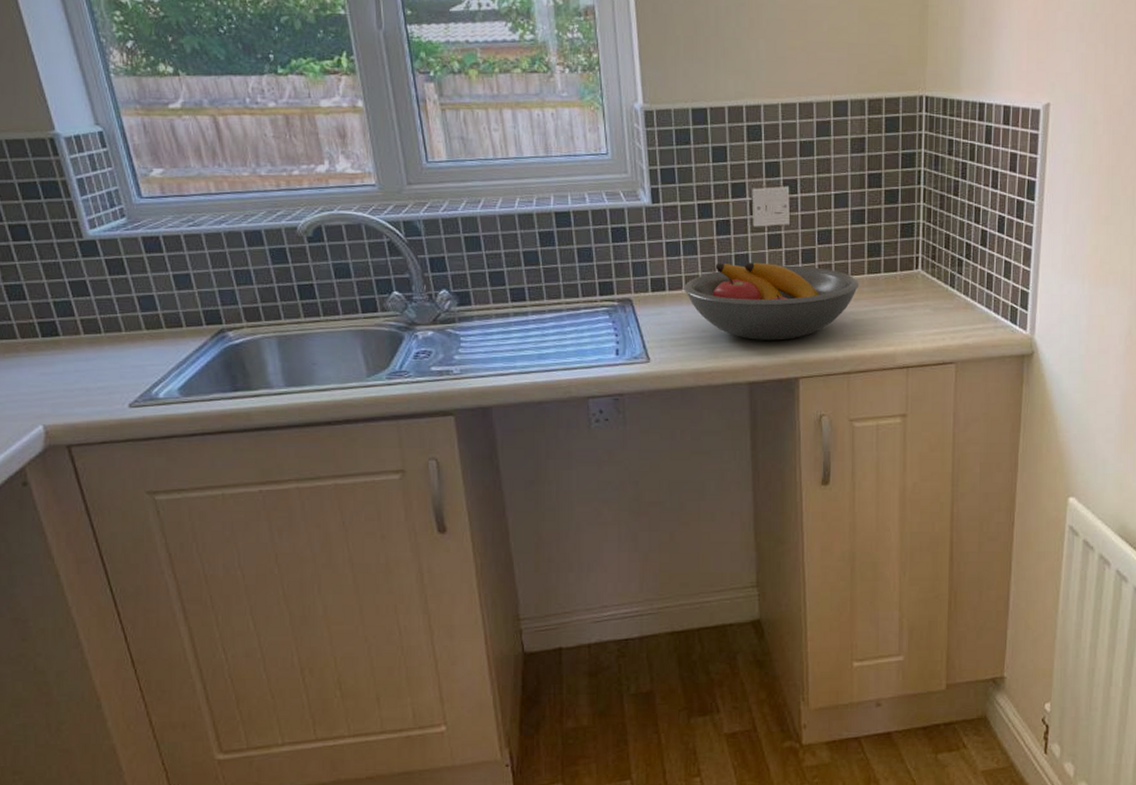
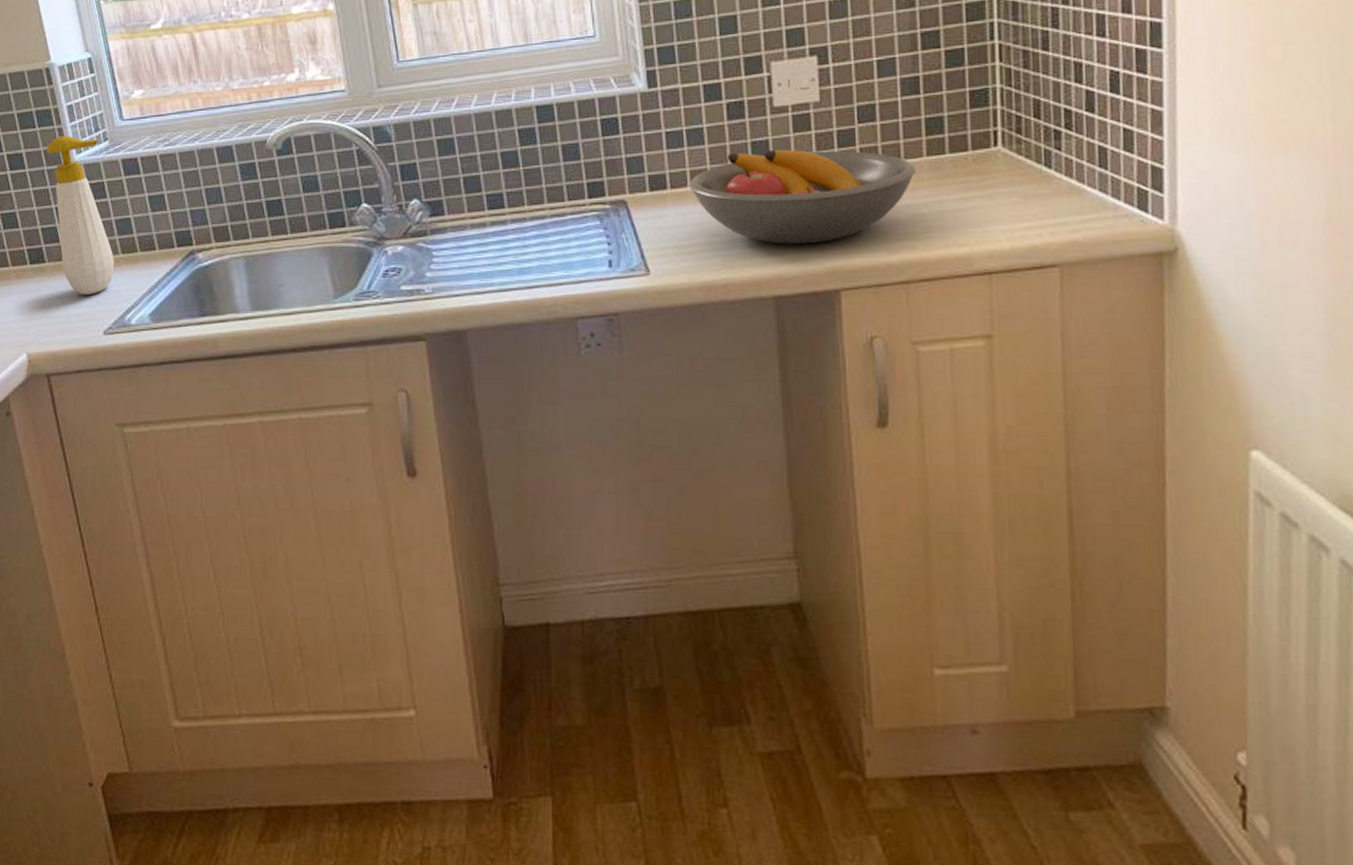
soap bottle: none [55,209,138,370] -> present [46,135,114,296]

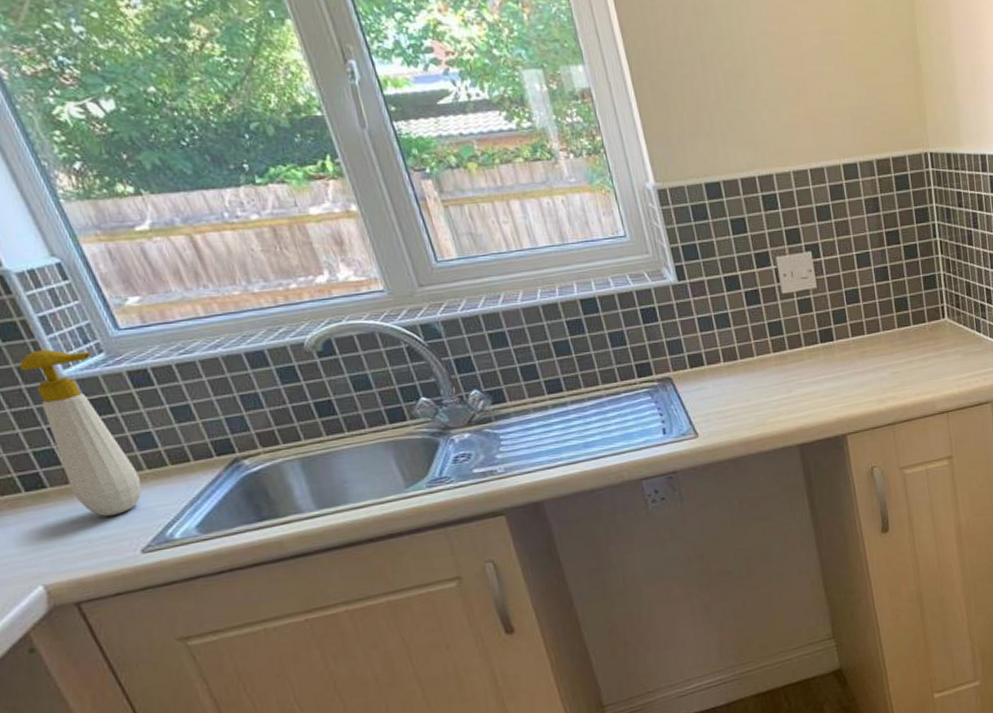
fruit bowl: present [689,149,916,244] -> none [722,326,892,403]

